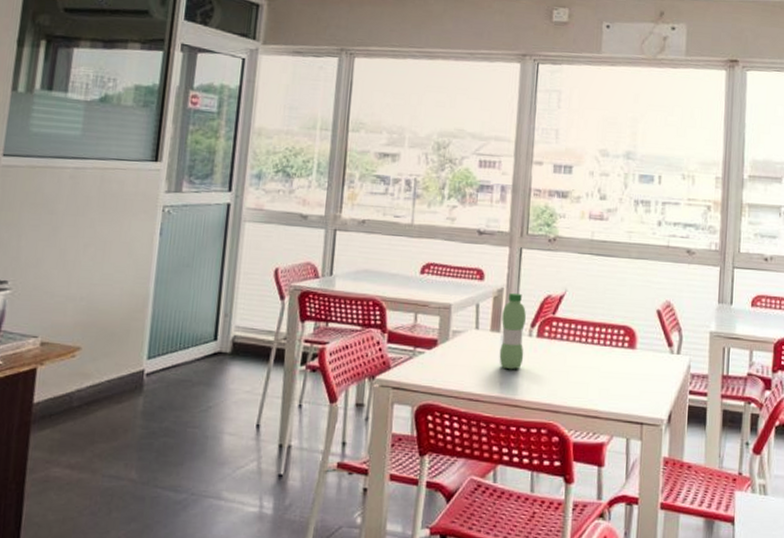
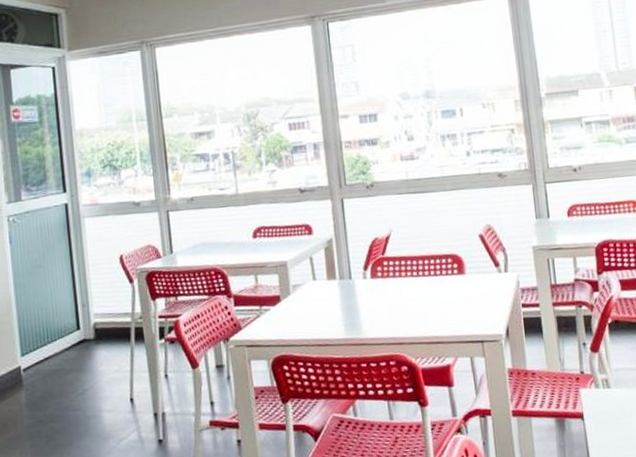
water bottle: present [499,292,526,370] -> none [335,240,362,312]

